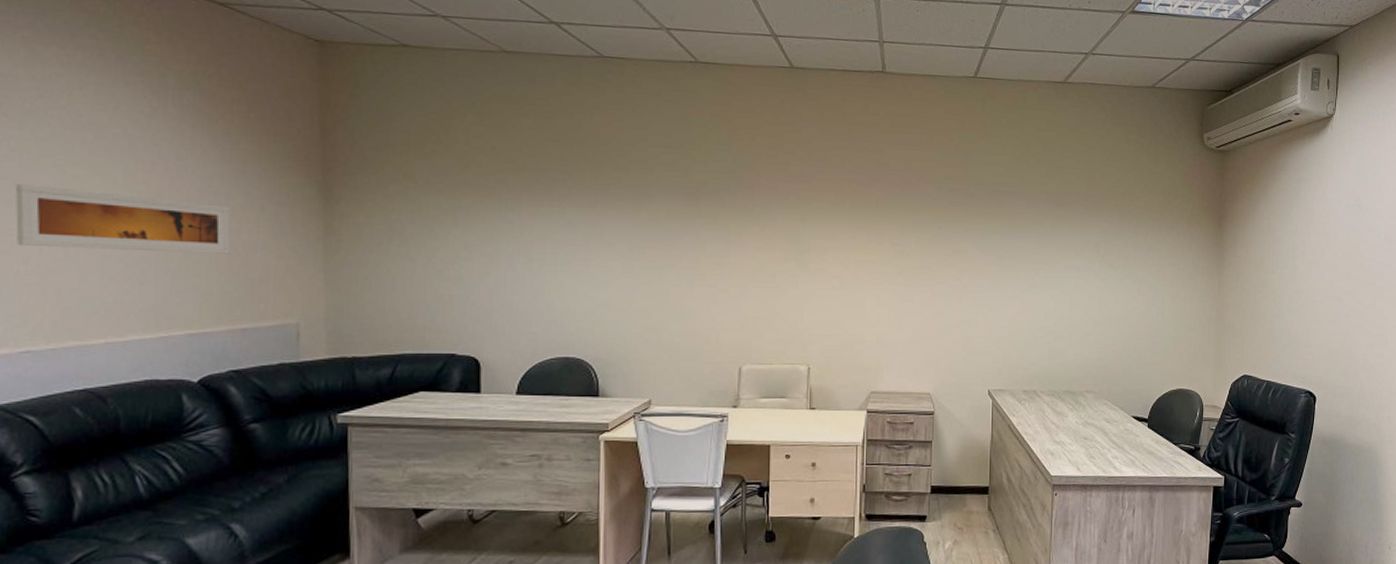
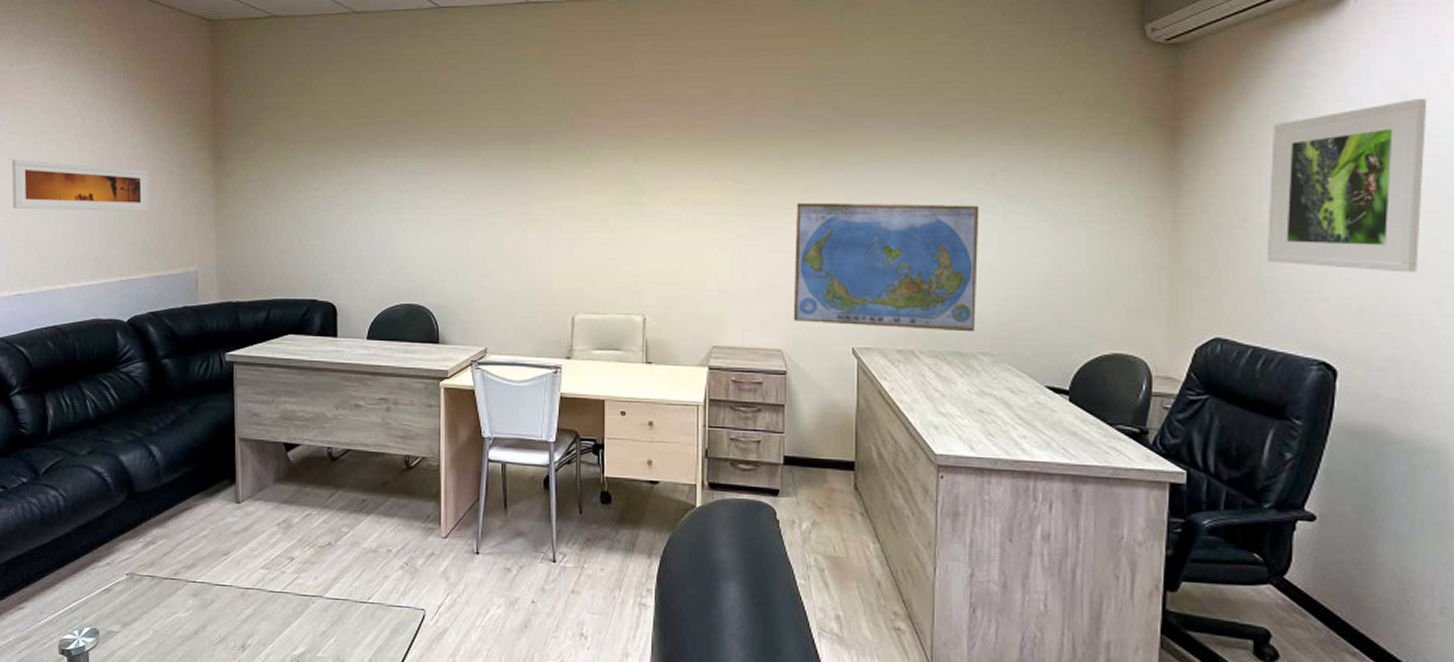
world map: none [940,264,1087,374] -> present [793,202,980,332]
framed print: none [1276,202,1370,326] -> present [1266,98,1428,273]

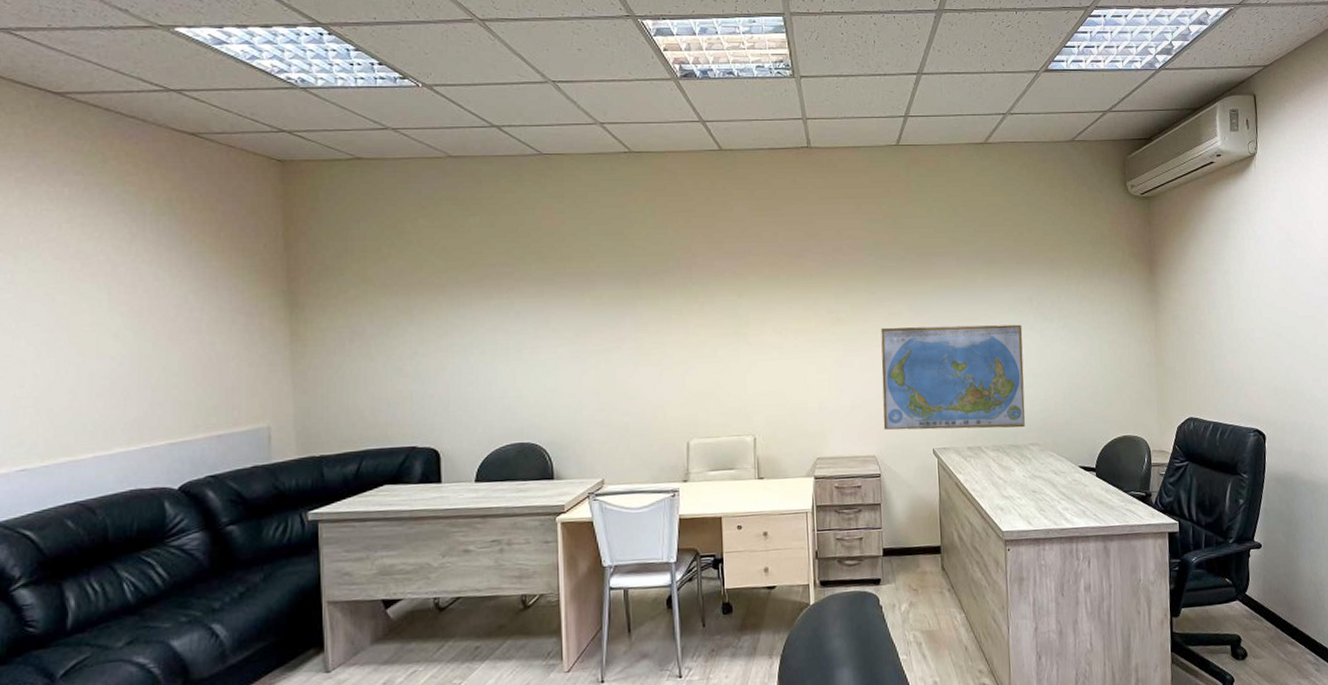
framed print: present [12,159,149,211] -> none [12,313,205,370]
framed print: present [1266,98,1428,273] -> none [1213,237,1306,361]

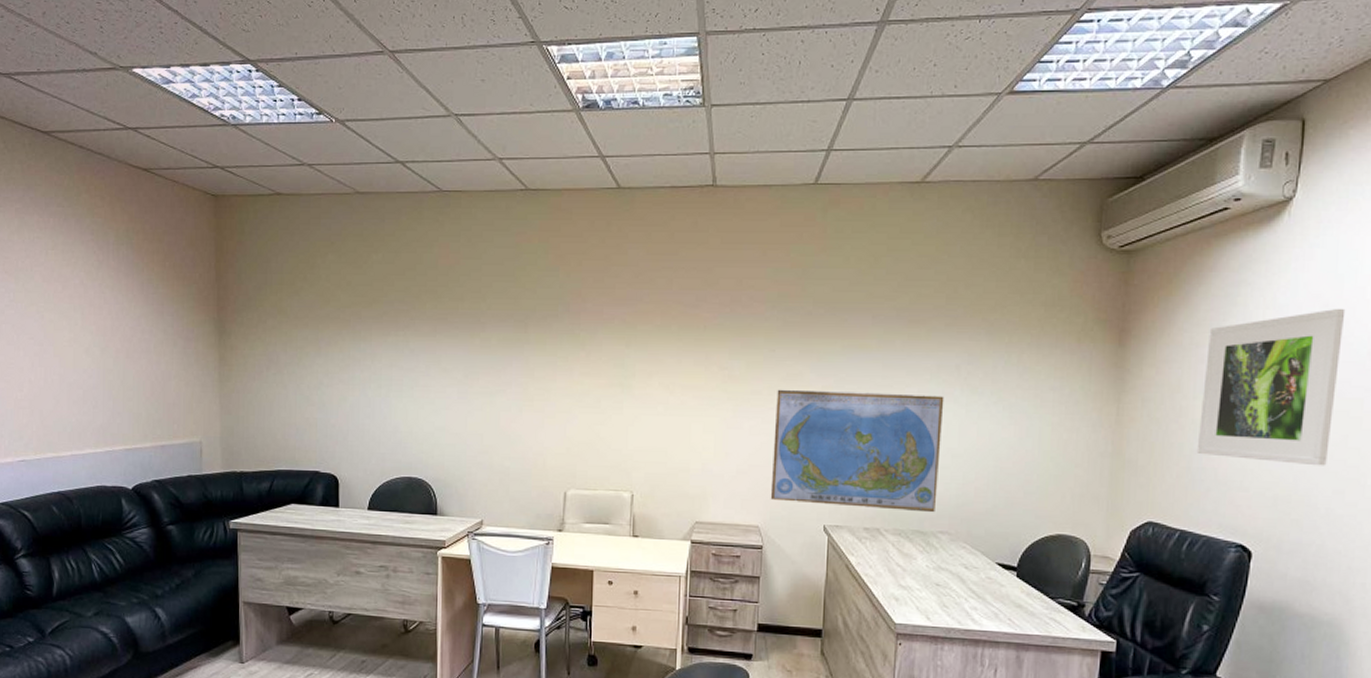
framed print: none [1213,237,1306,361] -> present [1196,308,1346,466]

